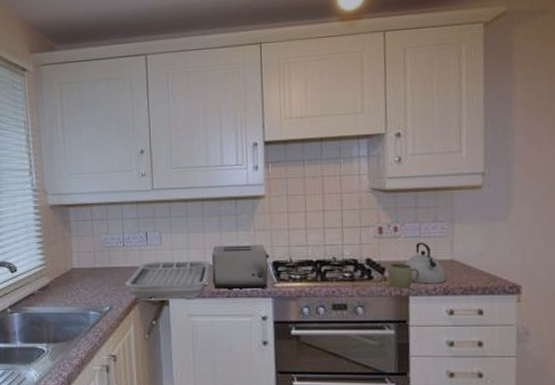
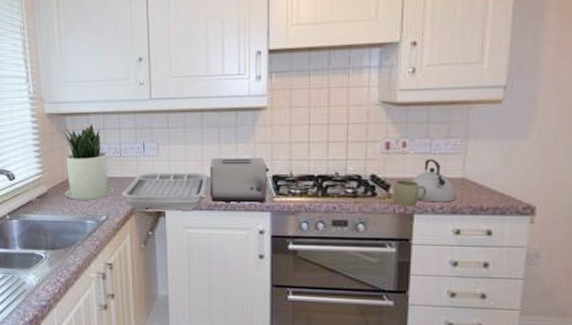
planter: none [66,215,116,291] -> present [63,124,113,200]

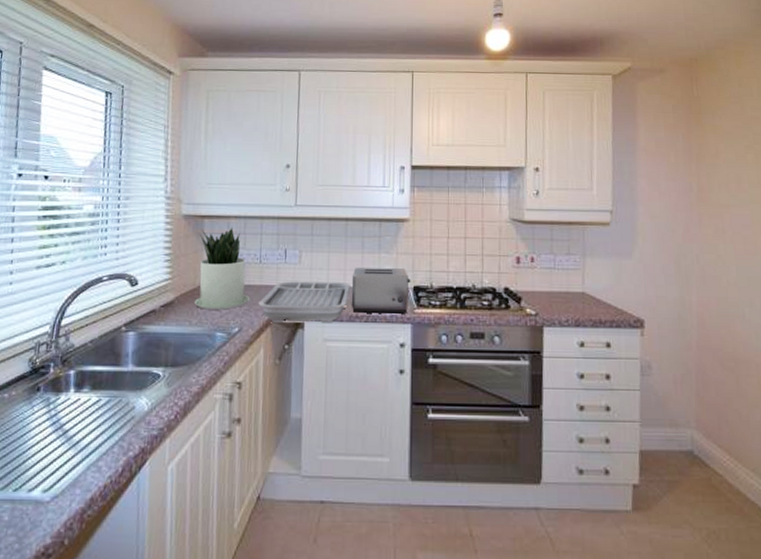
mug: present [393,180,427,208] -> none [525,293,554,320]
kettle: present [412,158,456,203] -> none [540,273,579,316]

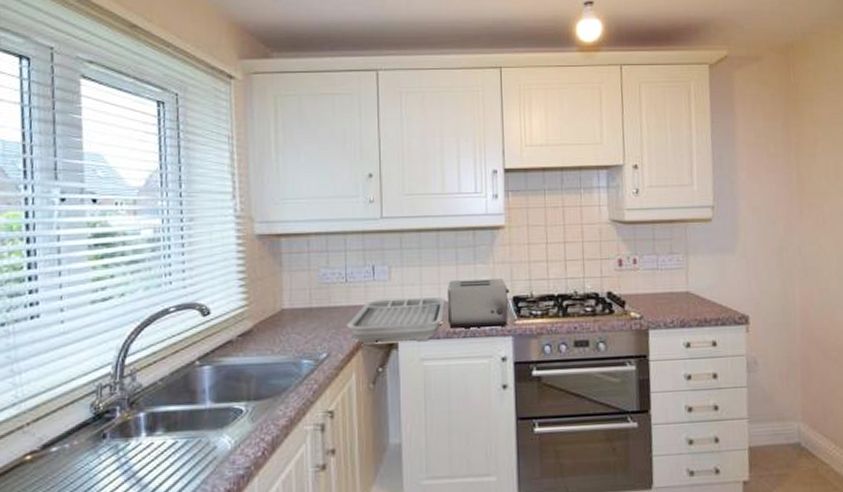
planter: present [194,228,249,310] -> none [275,246,336,336]

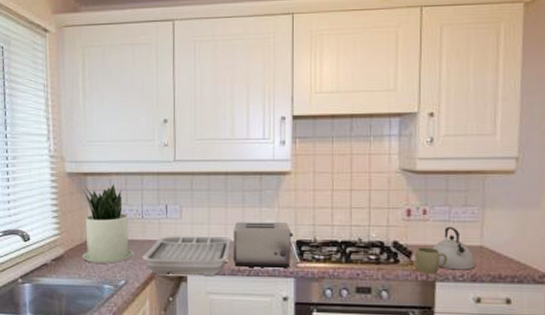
planter: none [275,246,336,336] -> present [82,184,133,264]
mug: none [628,295,658,324] -> present [415,247,448,275]
kettle: none [644,274,684,317] -> present [433,226,476,270]

